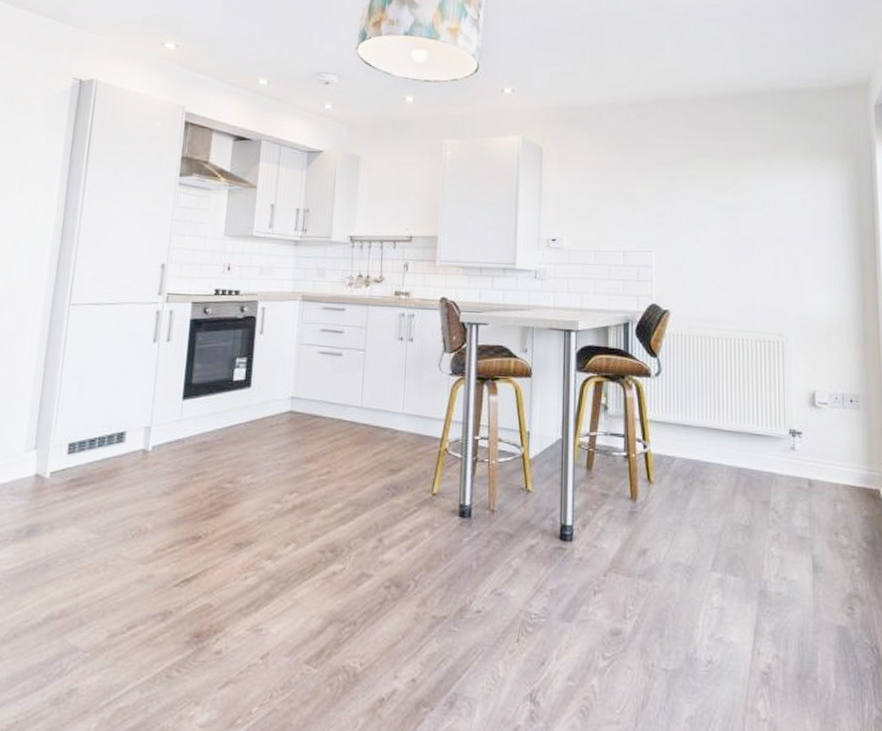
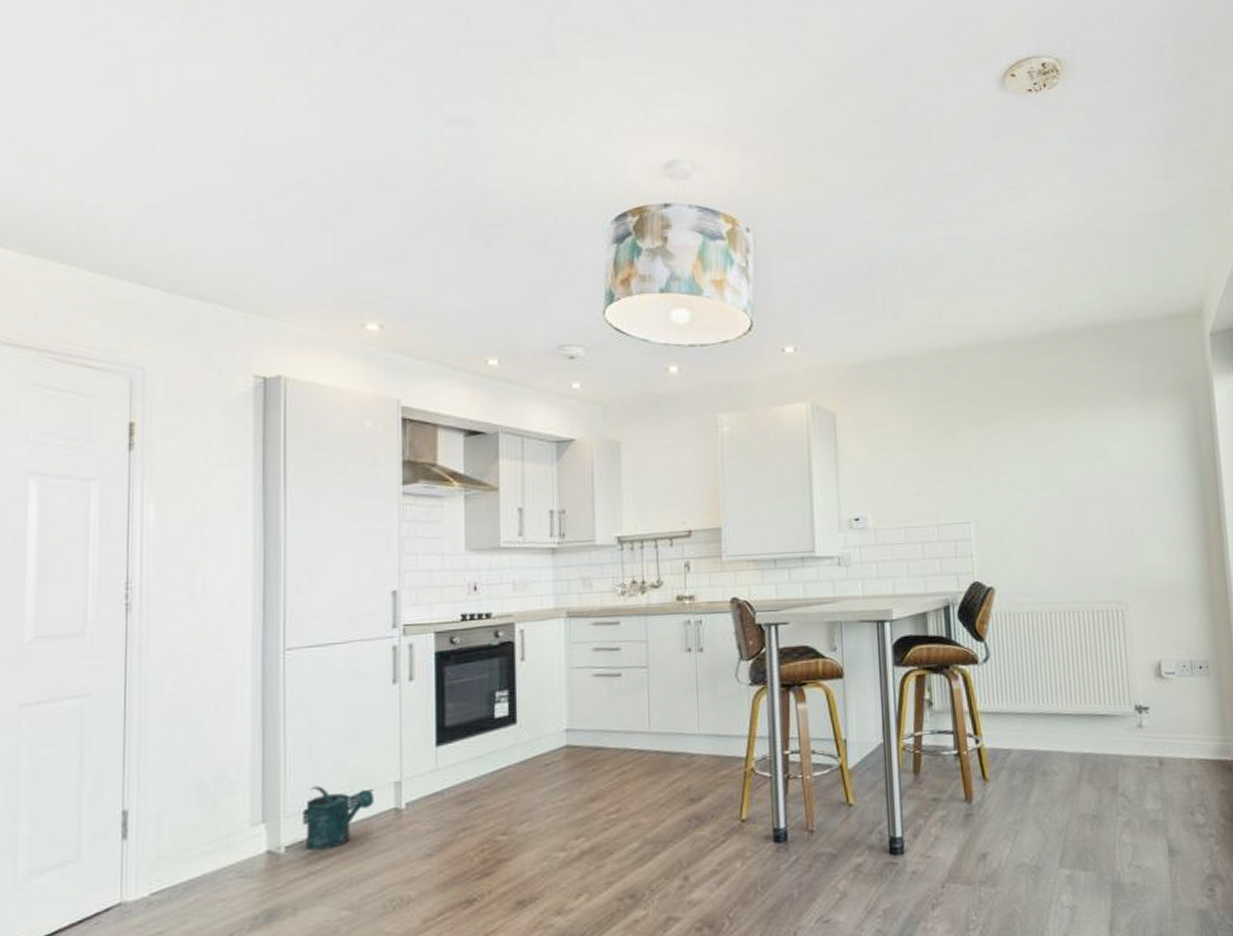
watering can: none [67,423,127,478] -> present [304,786,374,851]

